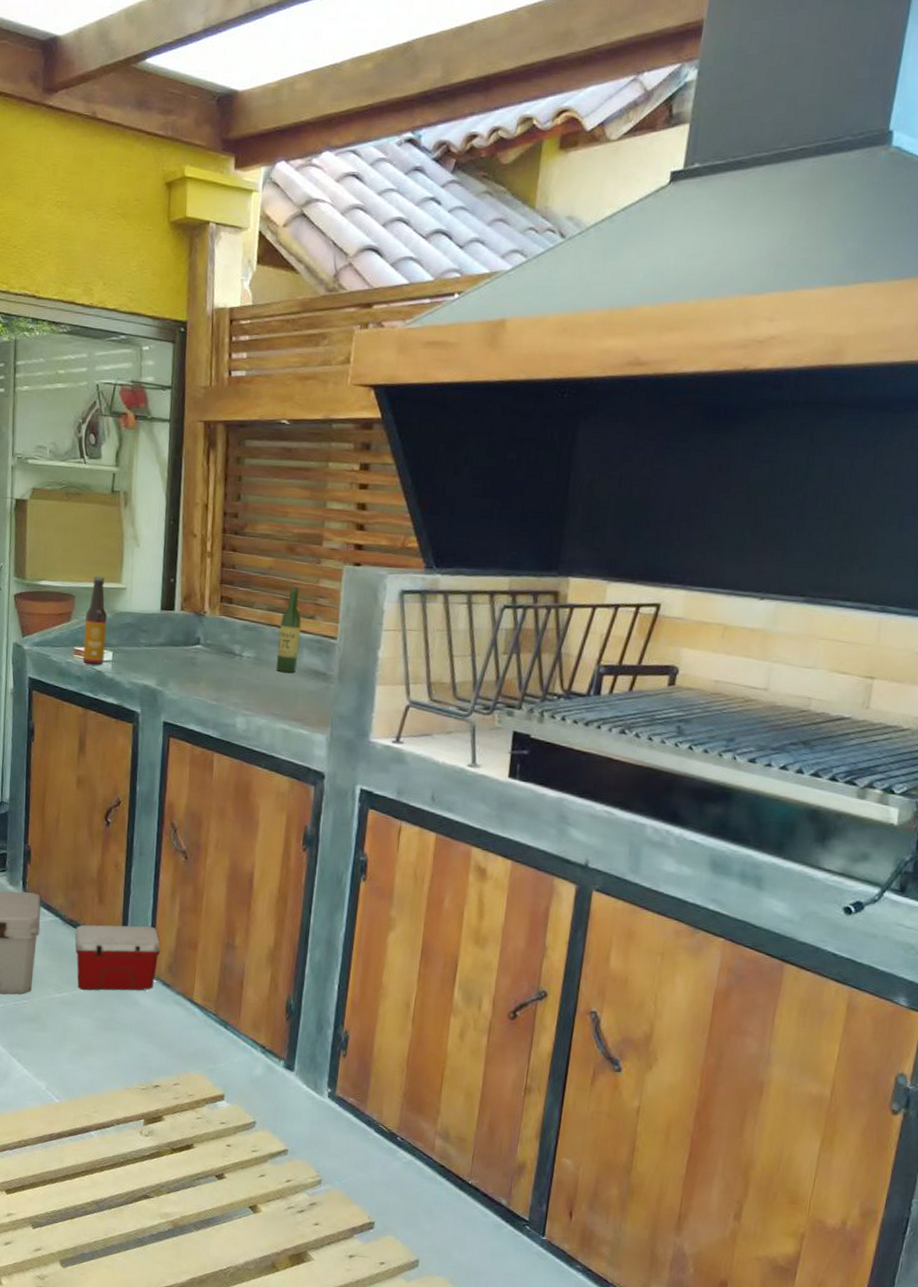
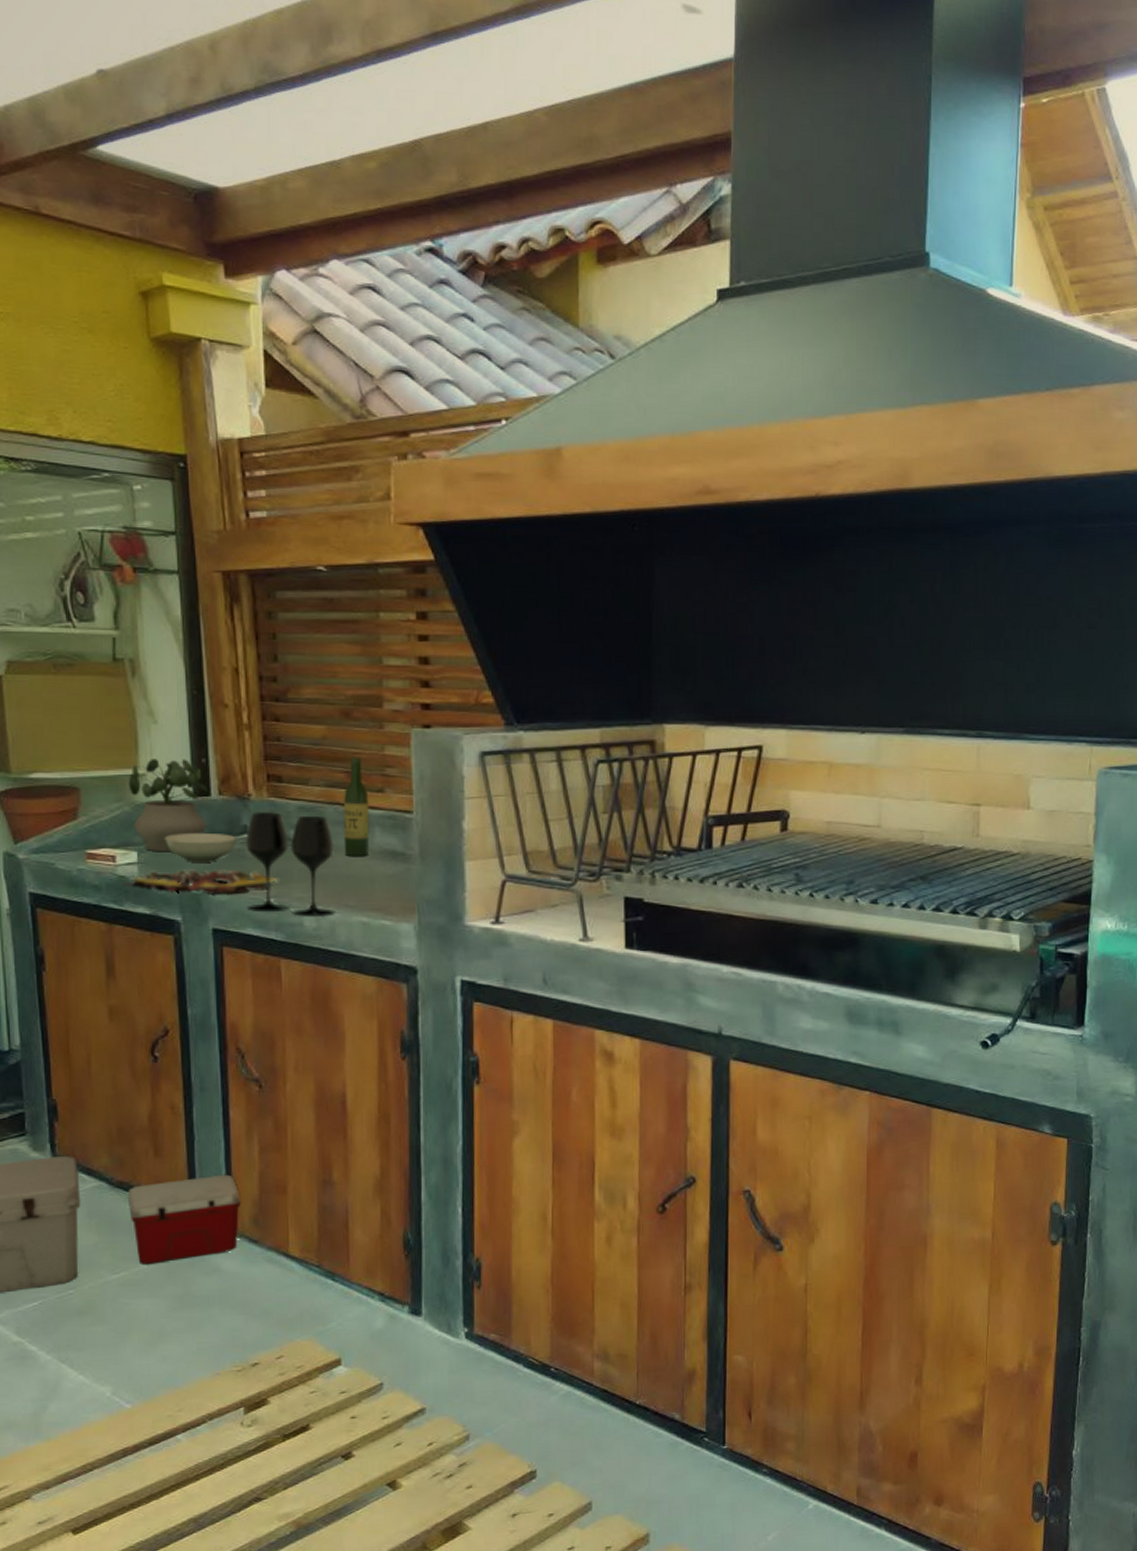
beer bottle: present [82,576,108,666] -> none [97,763,127,870]
platter: none [99,668,221,695] -> present [123,869,279,895]
potted plant: none [112,576,173,655] -> present [129,759,209,852]
bowl: none [134,639,191,666] -> present [164,832,237,862]
wine glass: none [192,626,269,722] -> present [245,811,335,918]

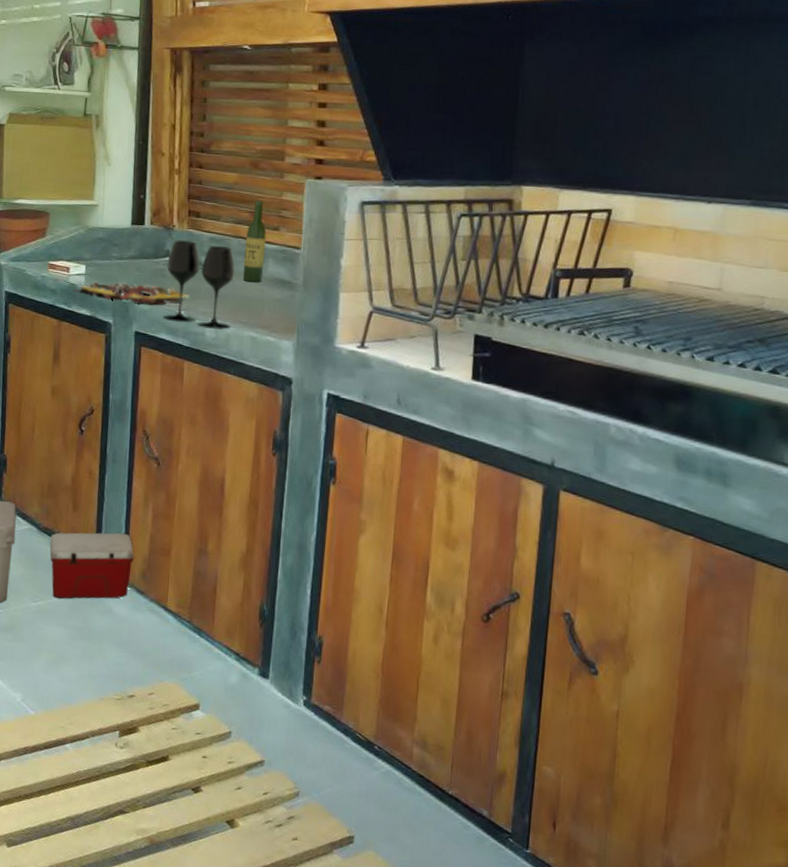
potted plant: present [129,759,209,852] -> none [85,193,143,268]
bowl: present [164,832,237,862] -> none [106,253,161,278]

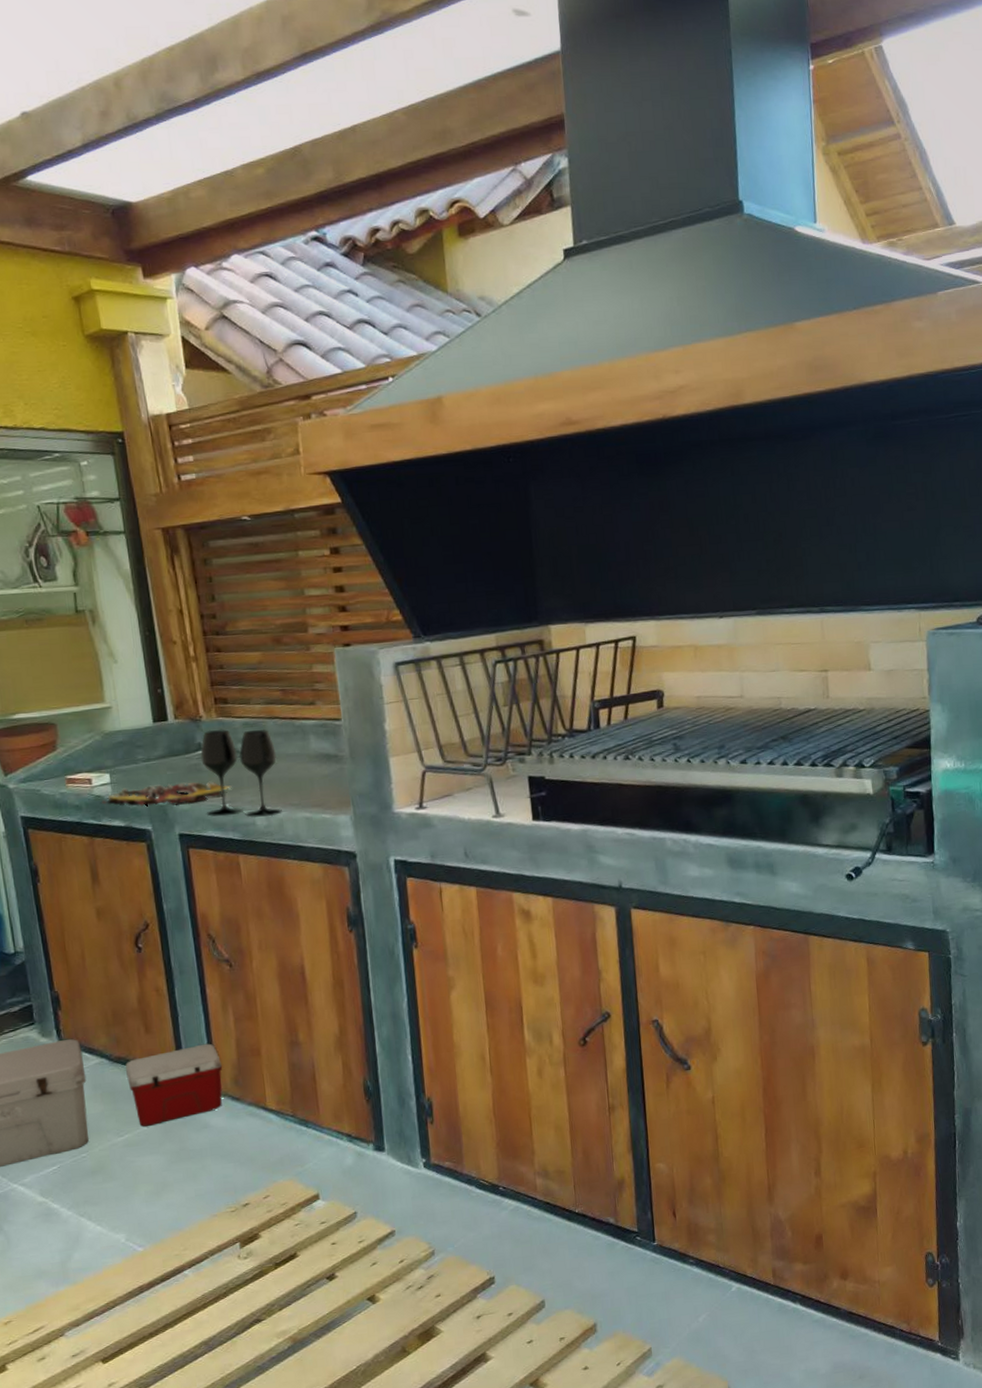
wine bottle: present [242,200,267,283] -> none [281,676,307,762]

